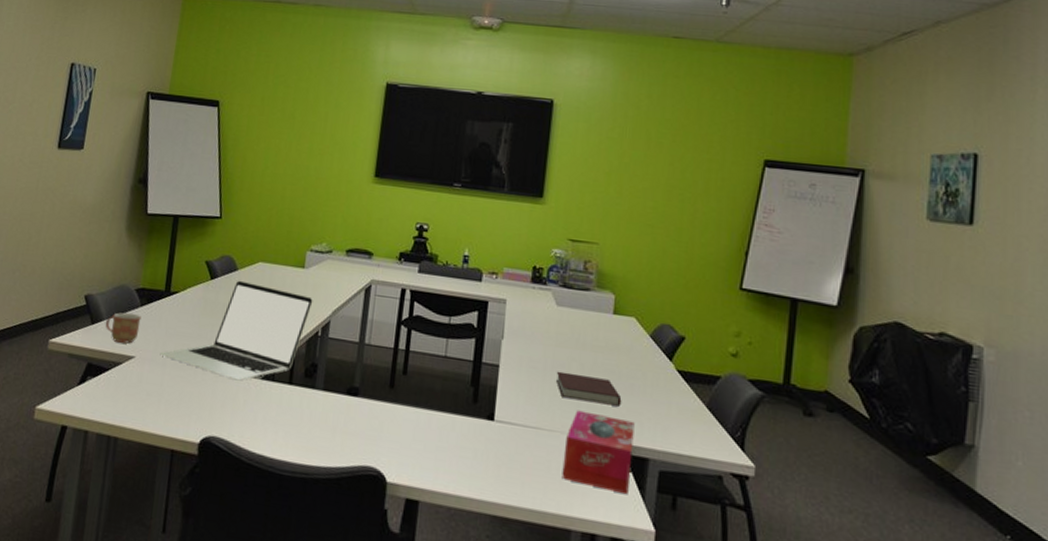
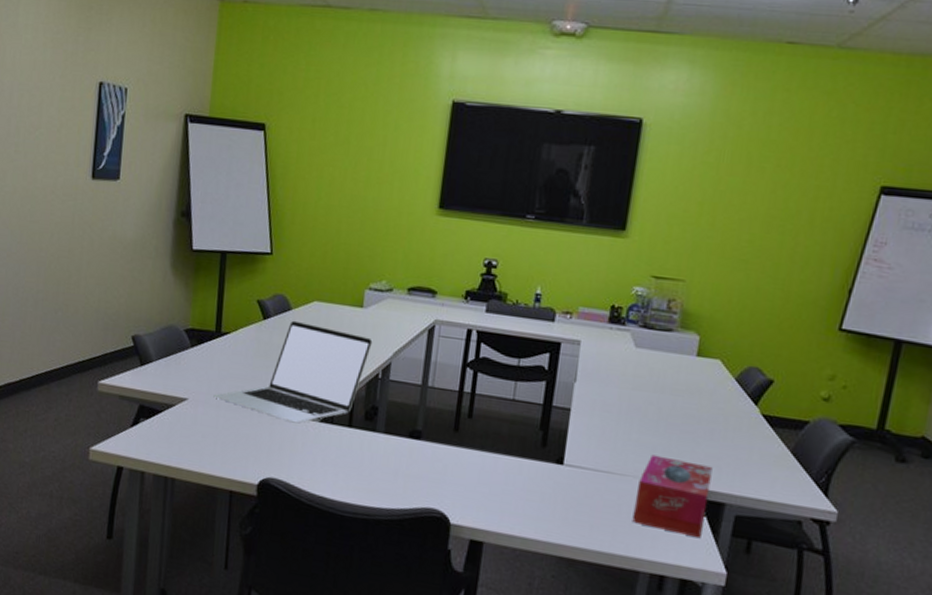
mug: present [105,312,141,344] -> none [155,354,192,386]
notebook: present [555,371,622,407] -> none [630,415,701,451]

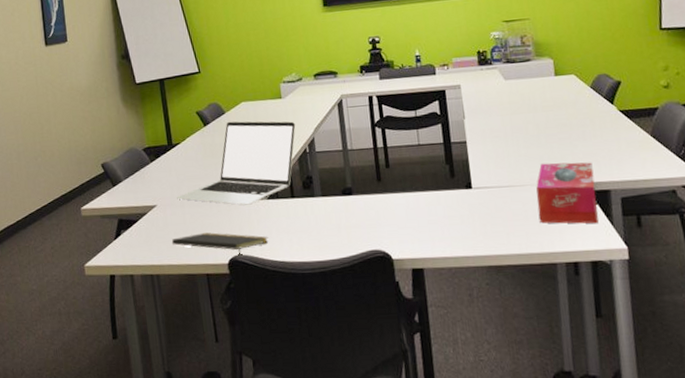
notepad: none [196,441,311,479] -> present [171,232,268,255]

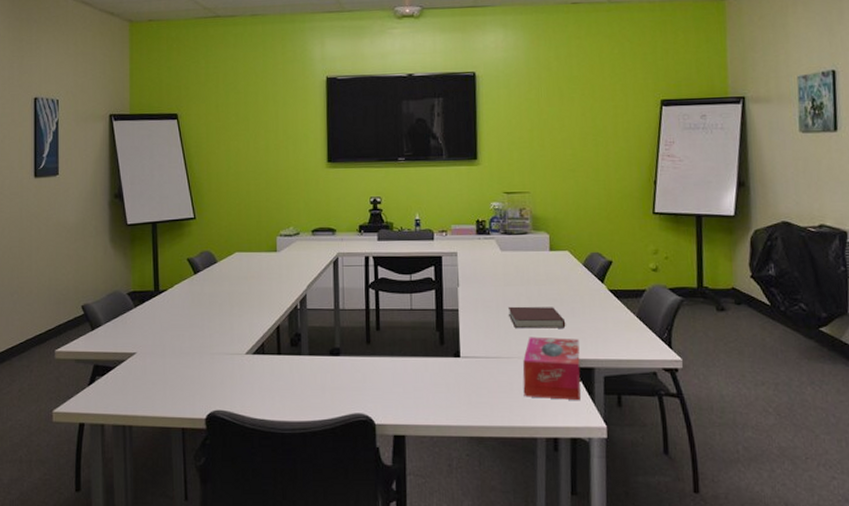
notepad: present [171,232,268,255] -> none [148,385,250,411]
laptop: present [177,121,296,205] -> none [158,271,289,359]
notebook: none [516,132,578,156] -> present [507,306,566,329]

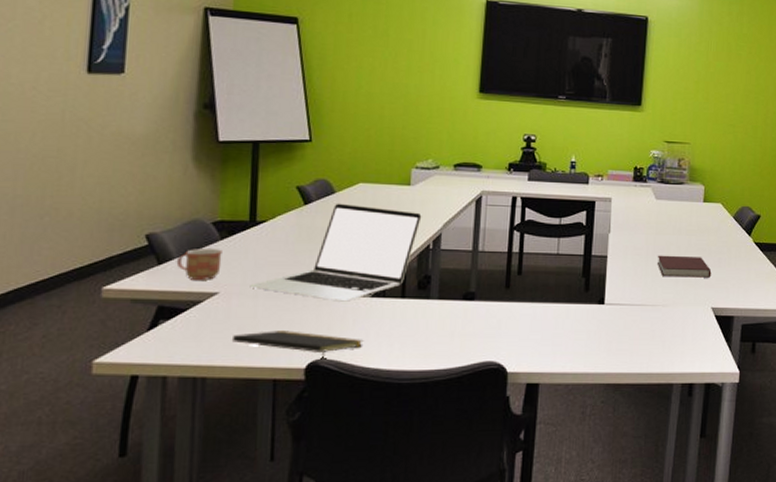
mug: none [104,316,137,342] -> present [176,249,223,280]
notepad: none [148,385,250,411] -> present [231,331,364,359]
laptop: none [158,271,289,359] -> present [250,203,422,302]
tissue box: present [522,336,581,401] -> none [664,285,722,348]

